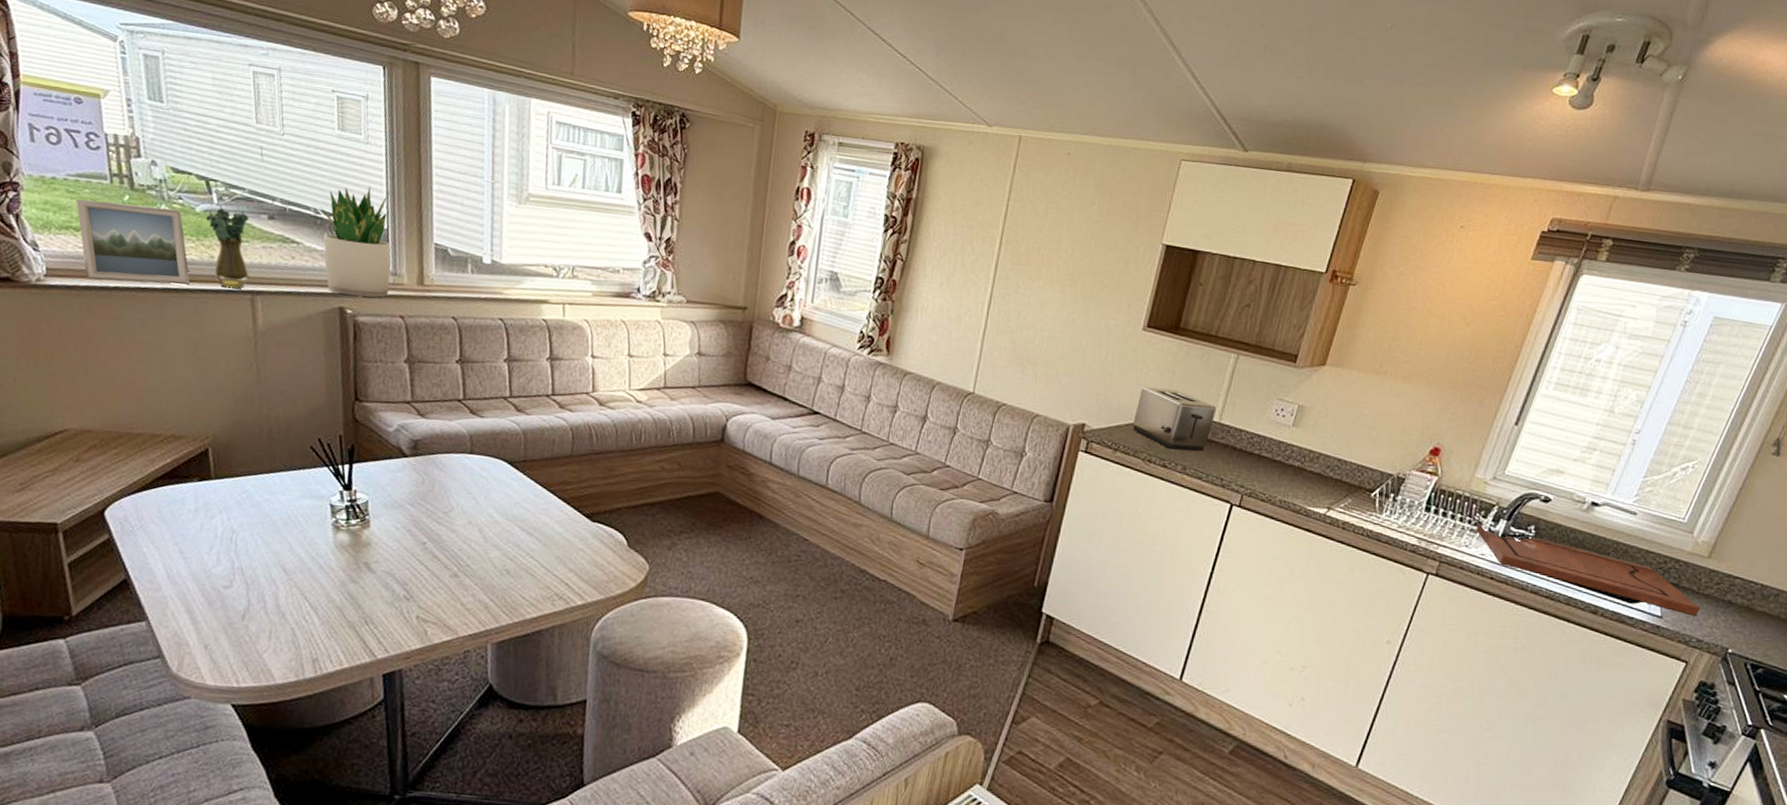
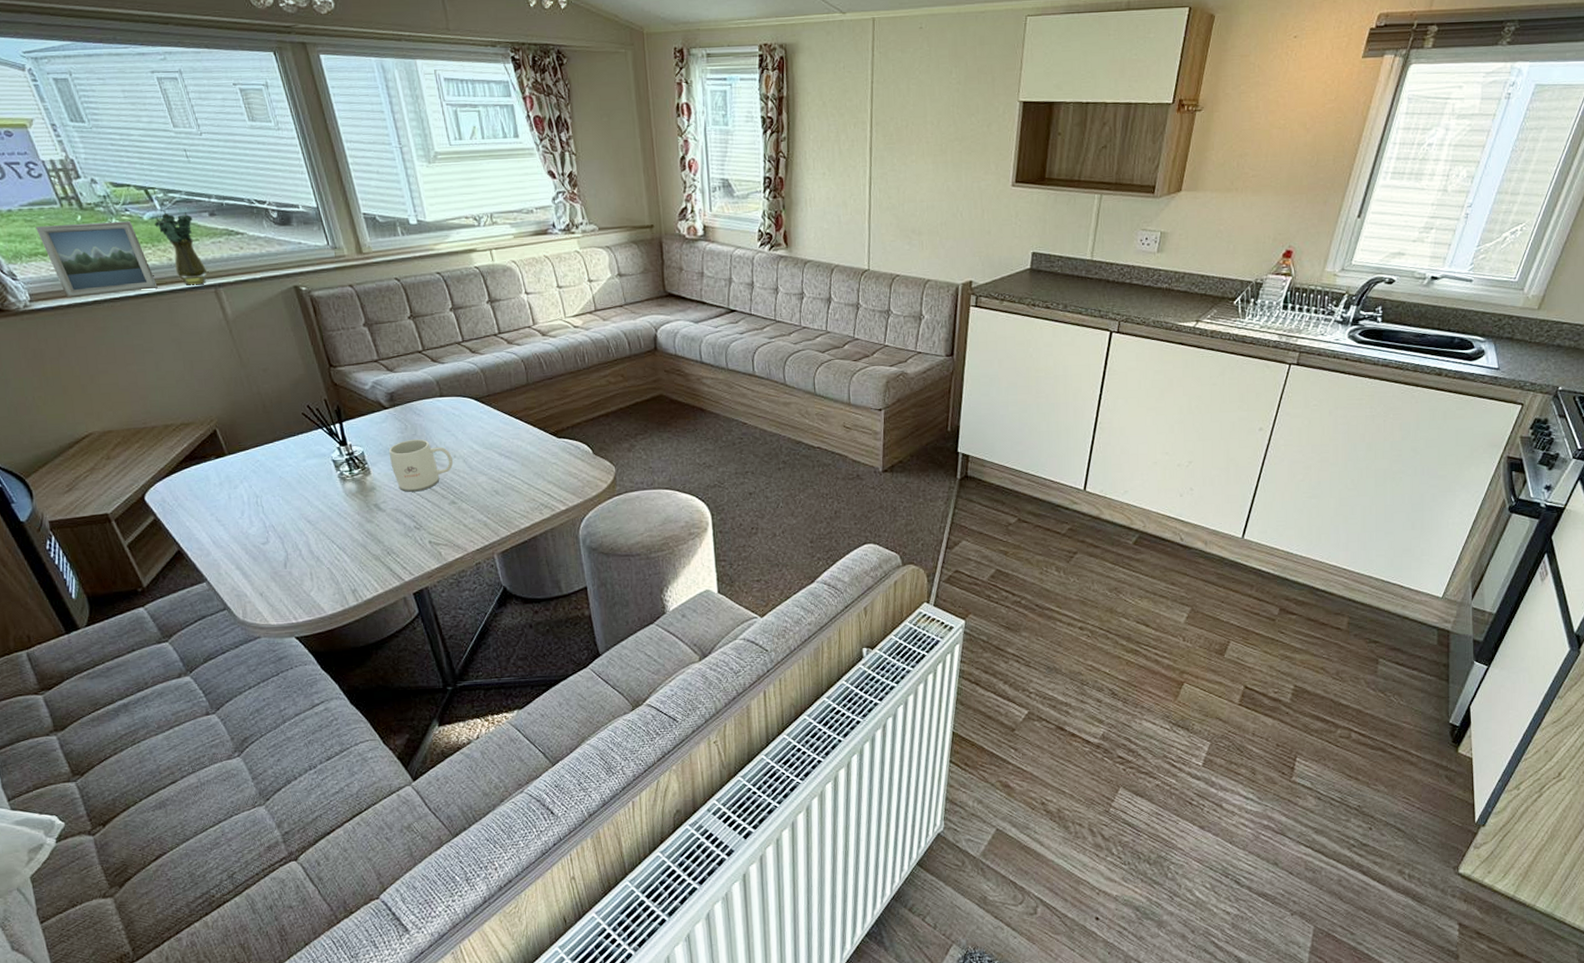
planter: present [320,185,391,298] -> none [253,169,334,275]
mug: none [395,495,467,557] -> present [388,439,453,492]
toaster: present [1132,387,1217,451] -> none [1014,237,1088,291]
cutting board: present [1476,522,1701,617] -> none [1330,311,1533,363]

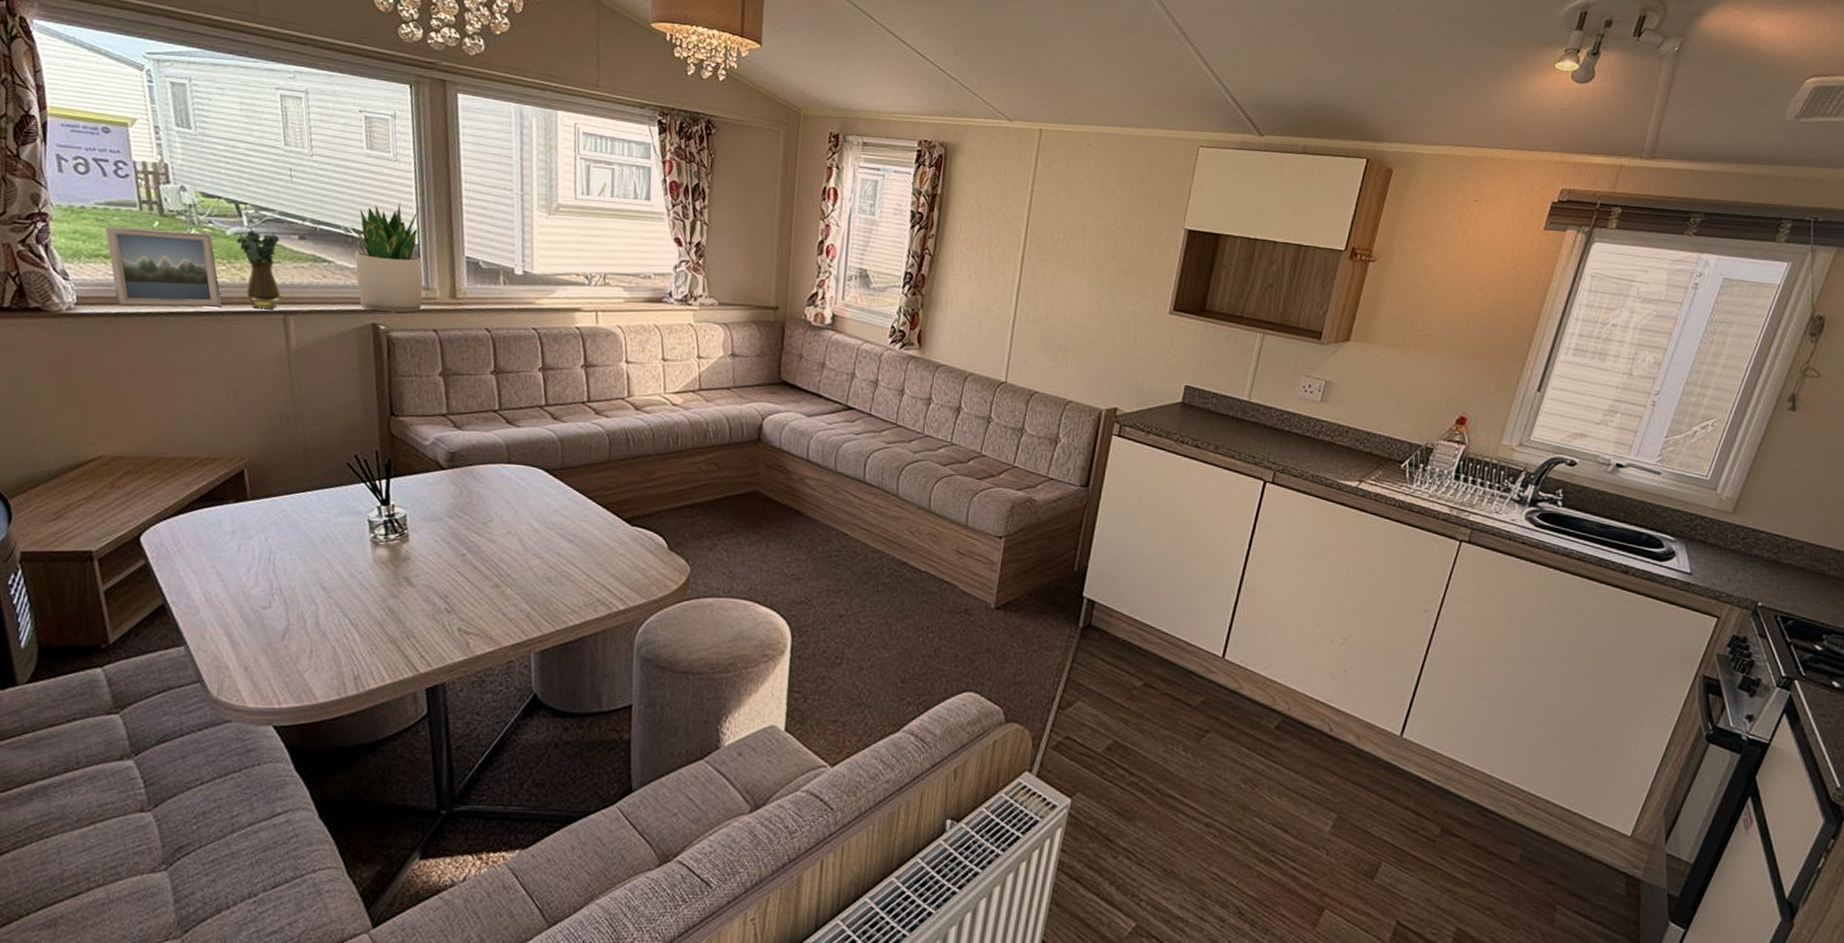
planter: none [253,169,334,275] -> present [351,202,423,313]
mug: present [388,439,453,492] -> none [434,507,507,568]

